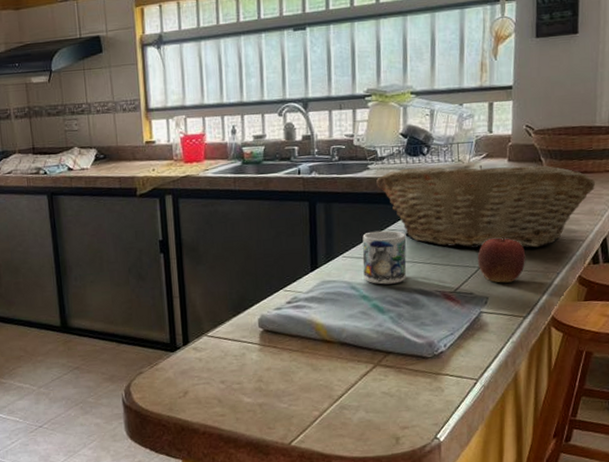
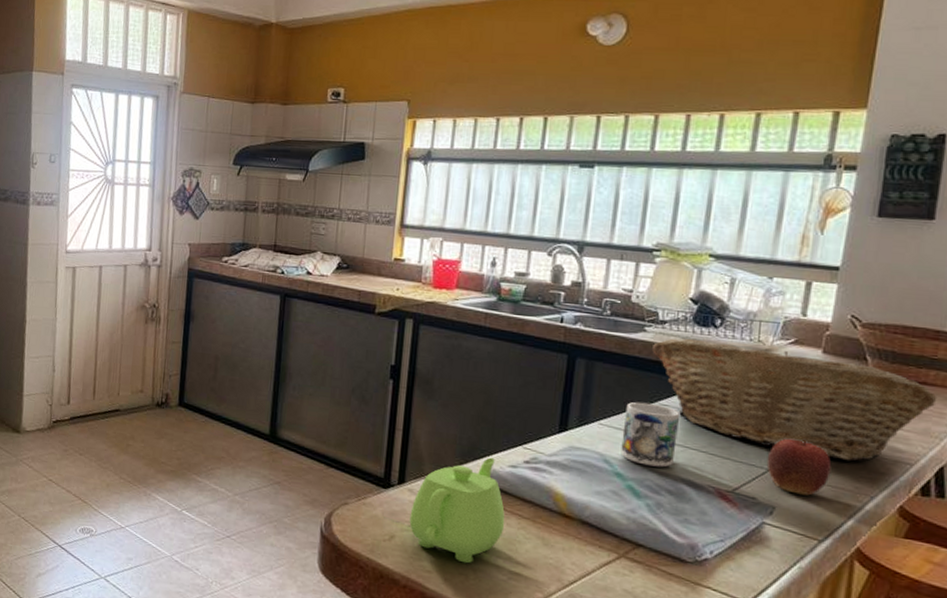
teapot: none [198,305,279,401] -> present [409,457,505,564]

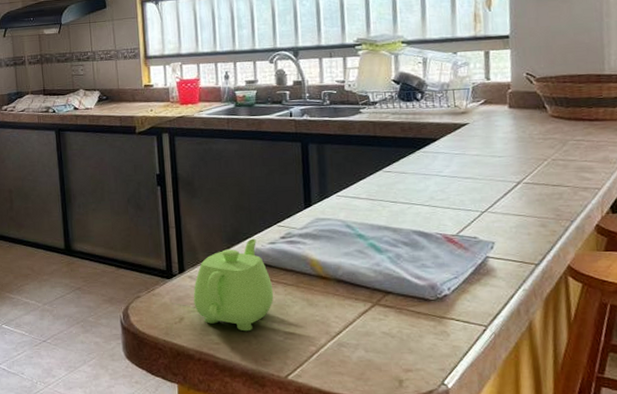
mug: present [620,402,679,468] -> none [356,172,404,225]
fruit basket: present [652,338,937,462] -> none [369,110,610,194]
apple: present [766,438,832,496] -> none [480,181,535,229]

